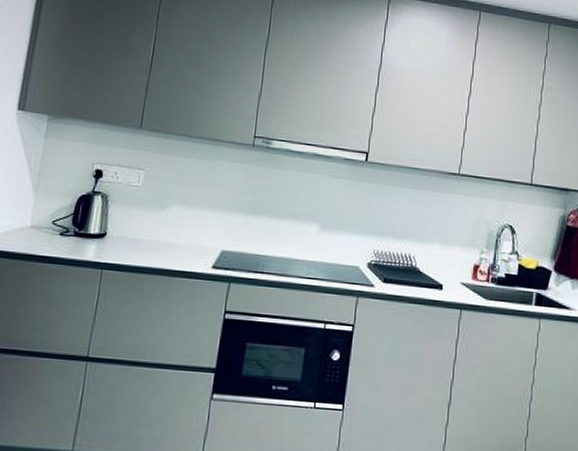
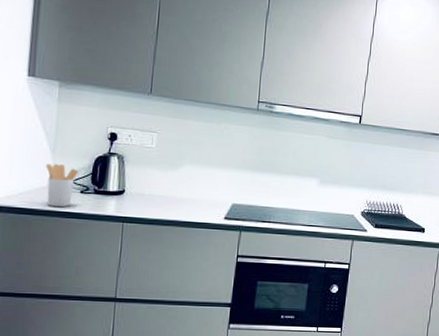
utensil holder: none [24,202,60,251] -> present [45,163,78,208]

